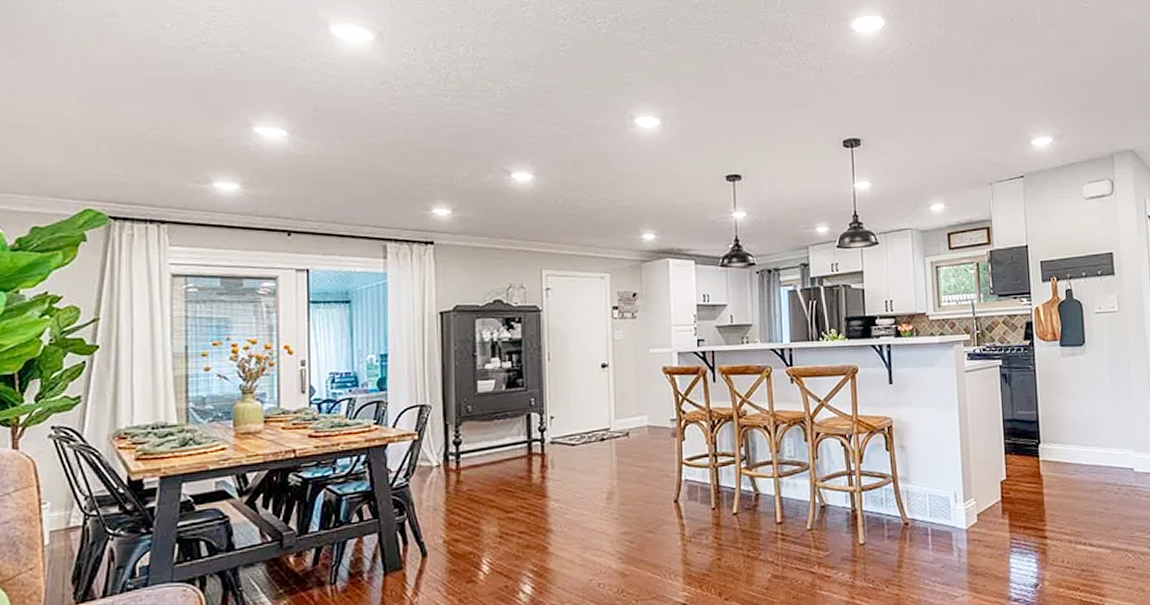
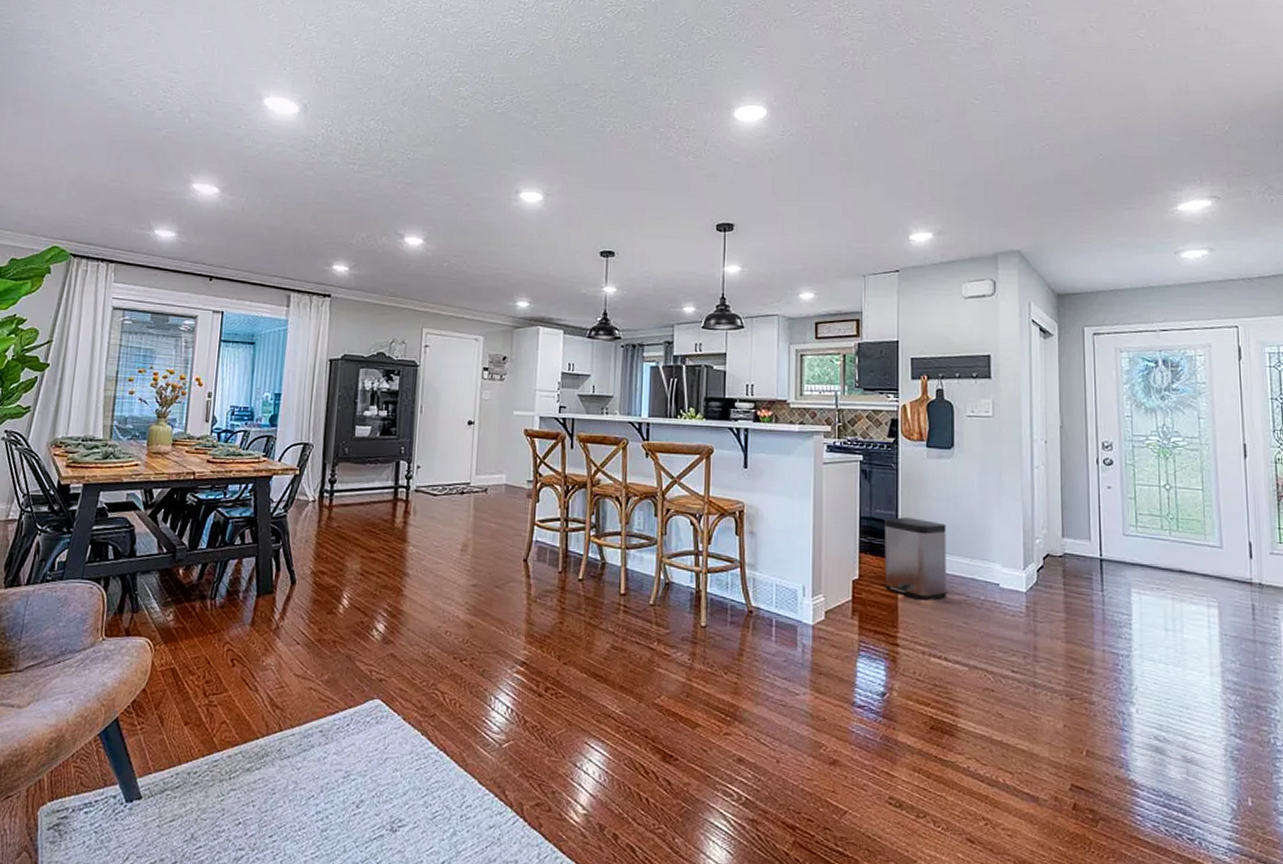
pedal bin: none [1026,415,1087,493] -> present [884,517,947,602]

